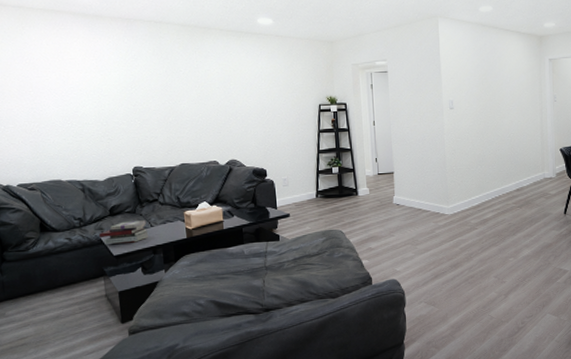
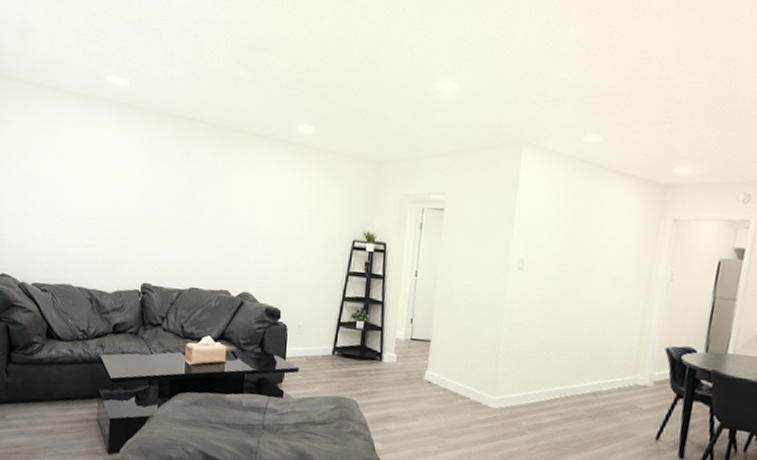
books: present [99,220,149,244] -> none [100,342,147,368]

